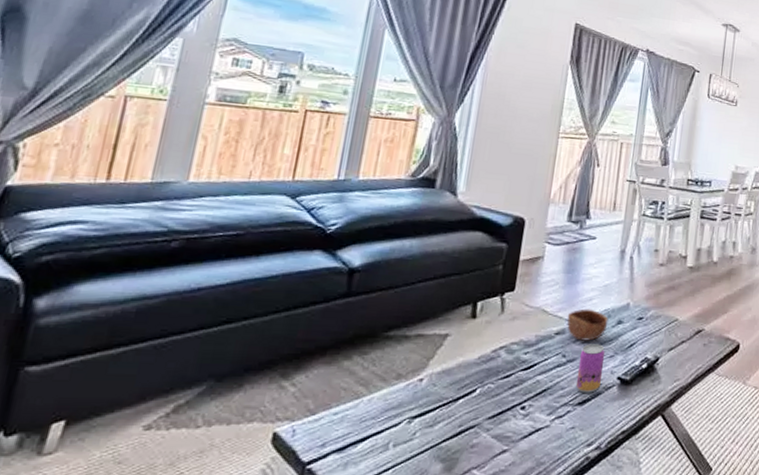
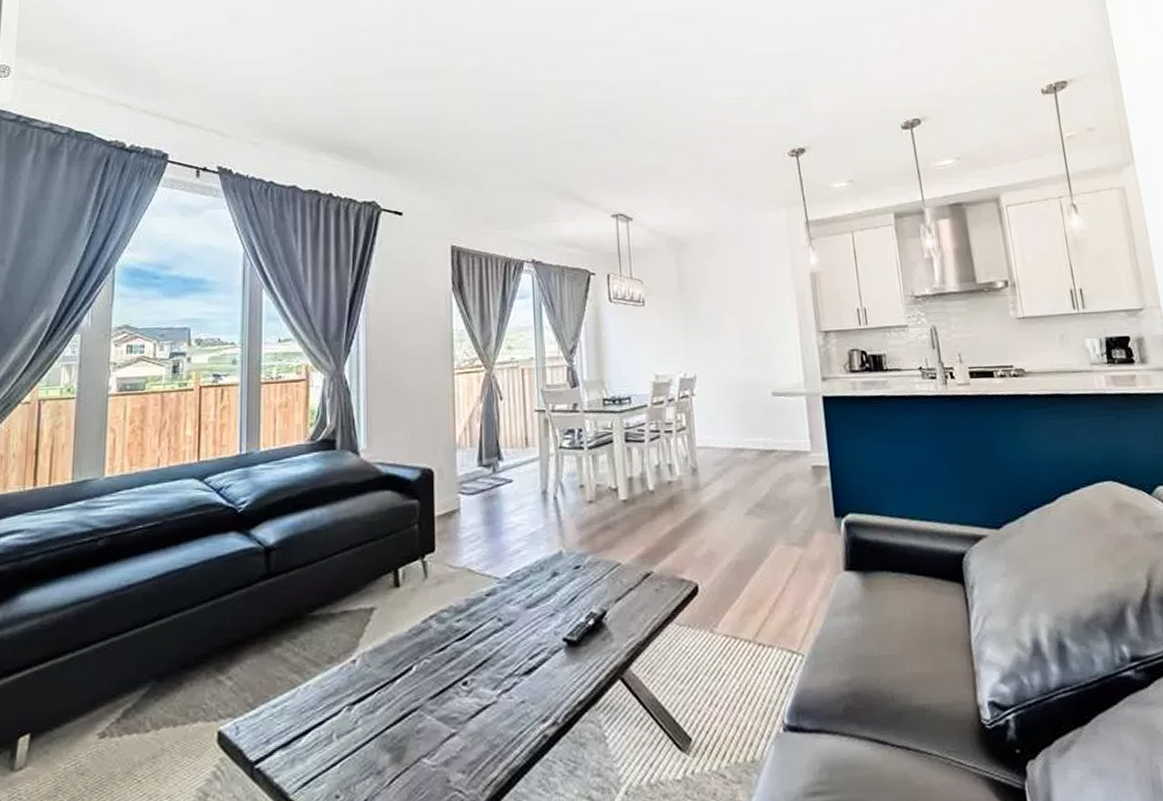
bowl: present [567,308,609,341] -> none [495,562,542,600]
beverage can: present [575,344,606,393] -> none [516,602,546,660]

